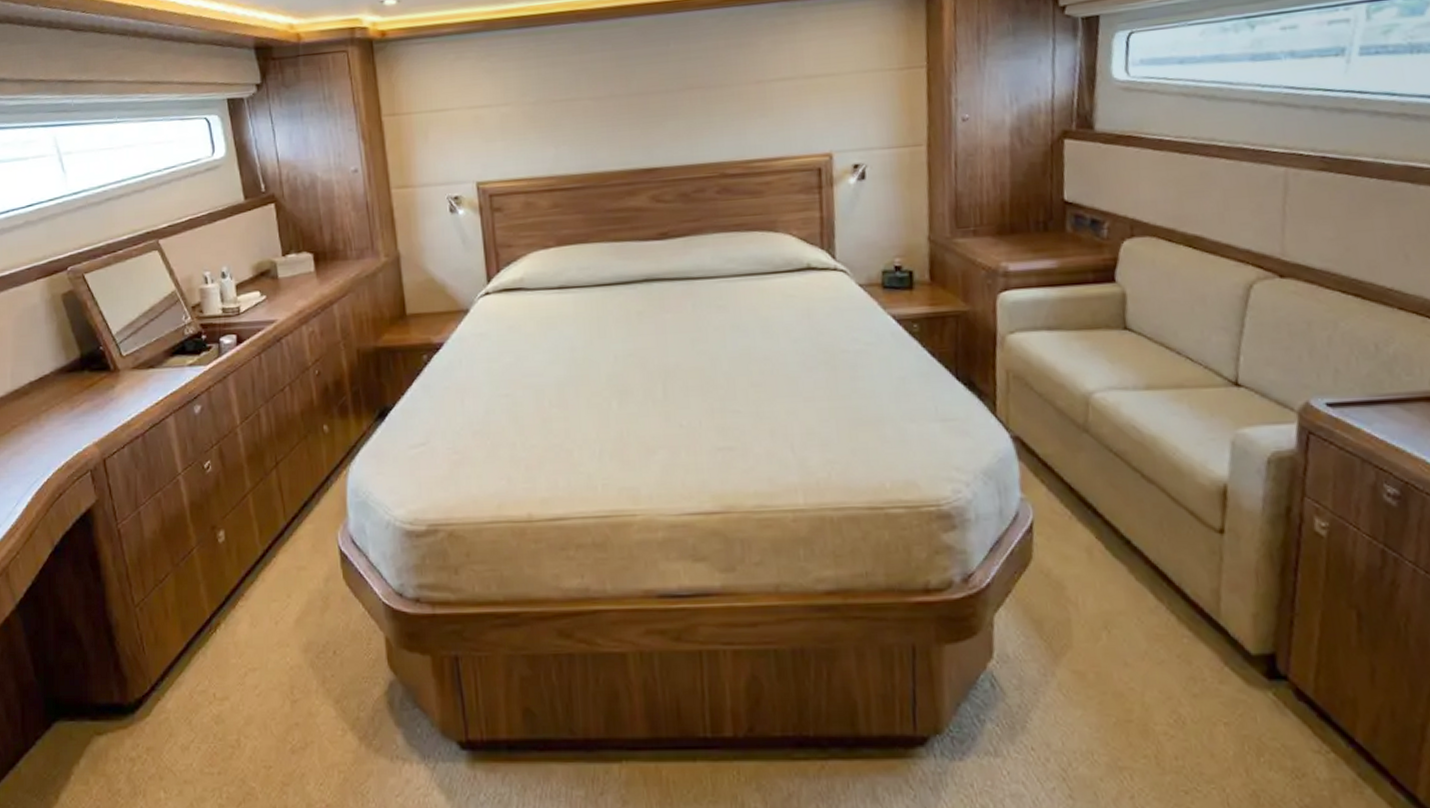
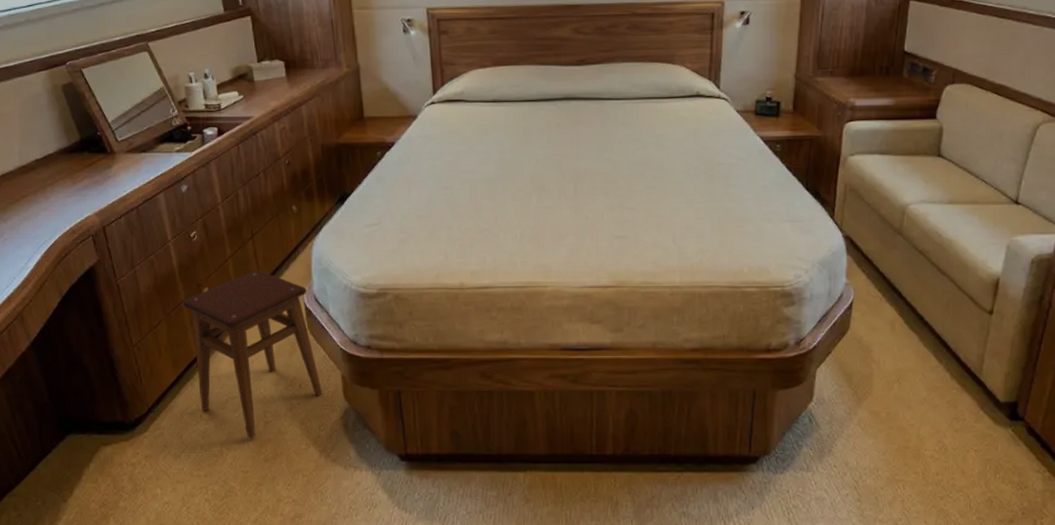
stool: none [193,506,363,723] -> present [182,270,323,439]

